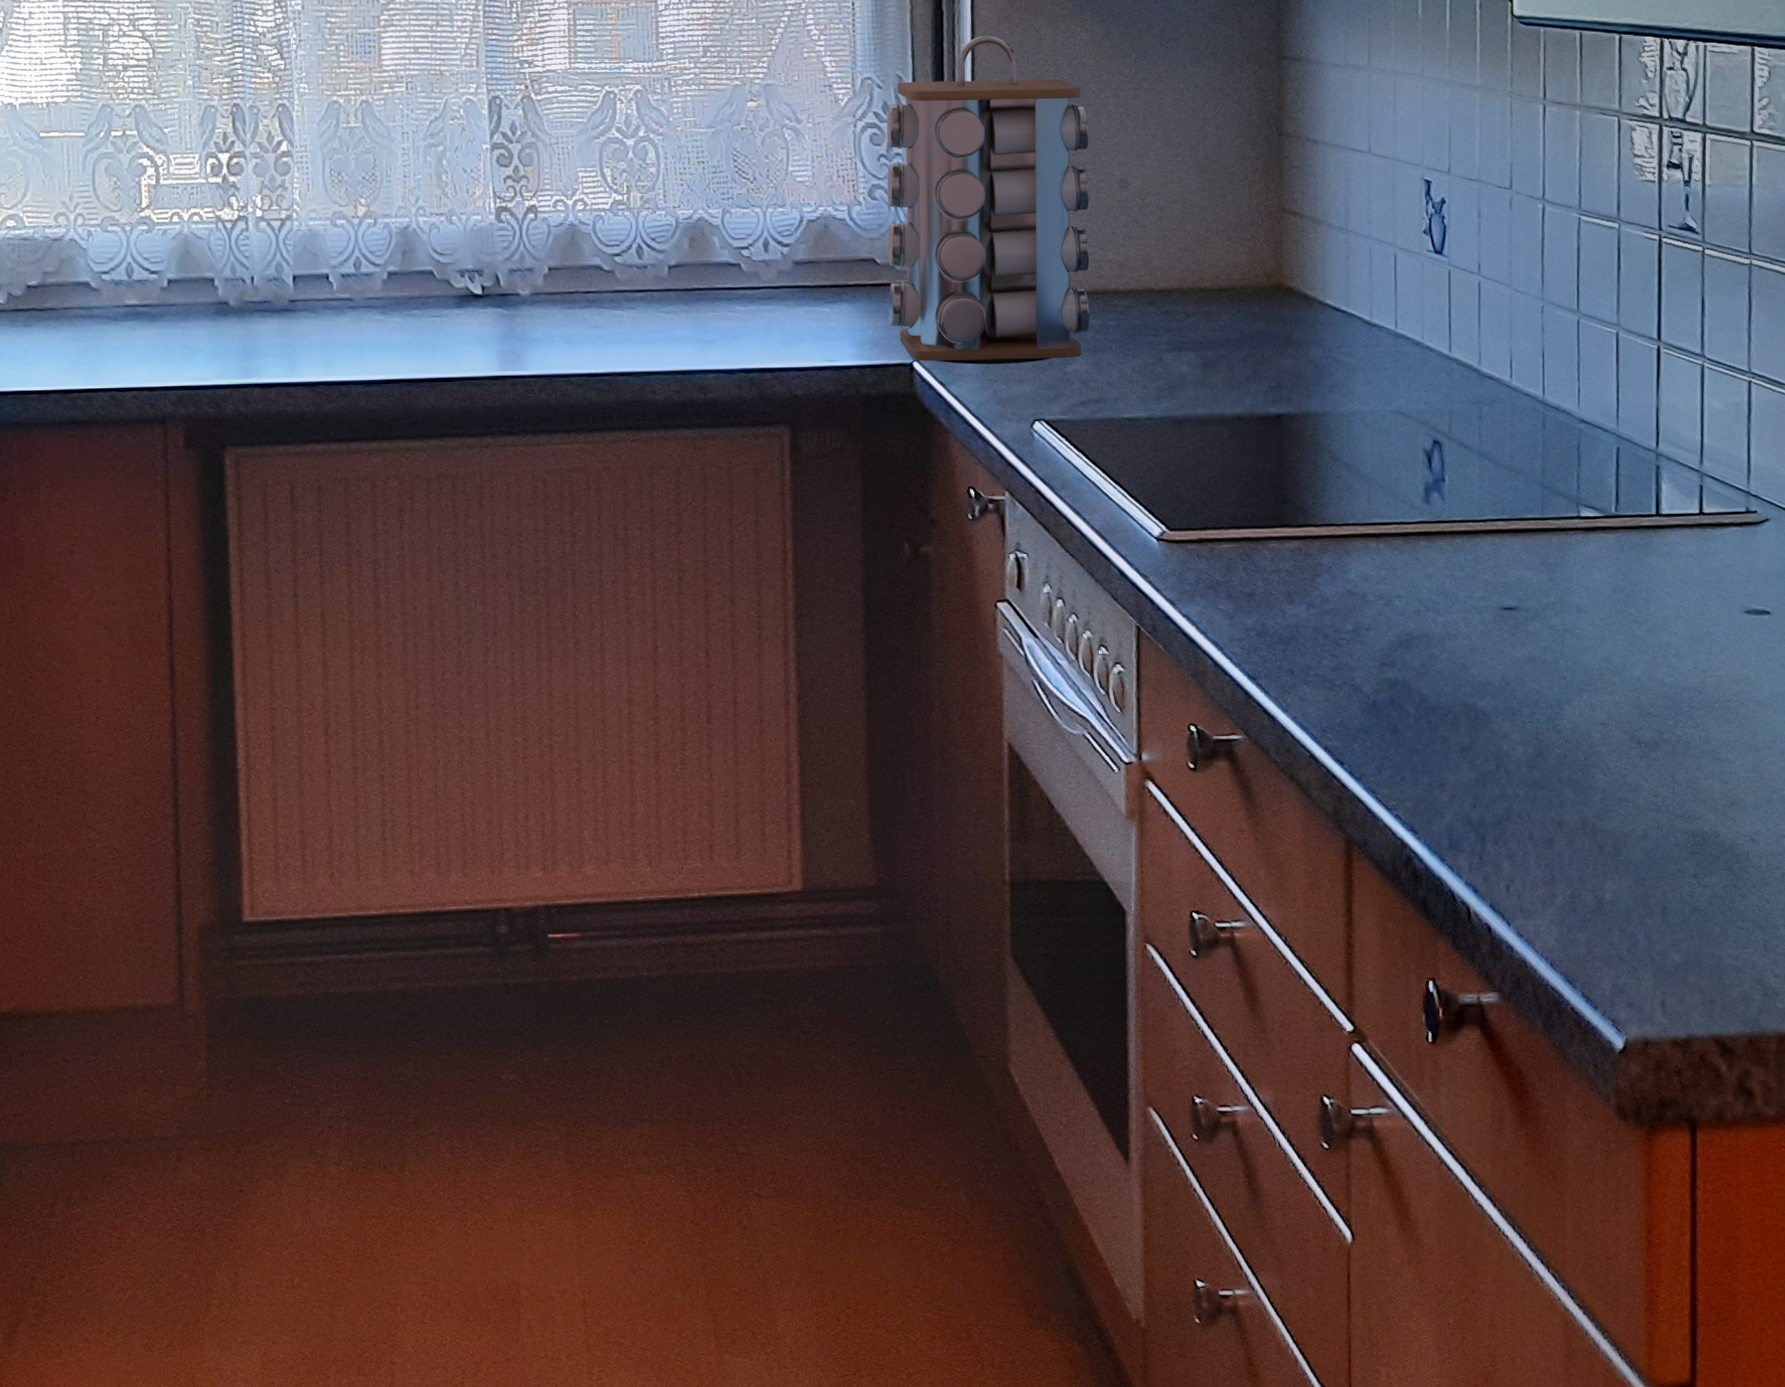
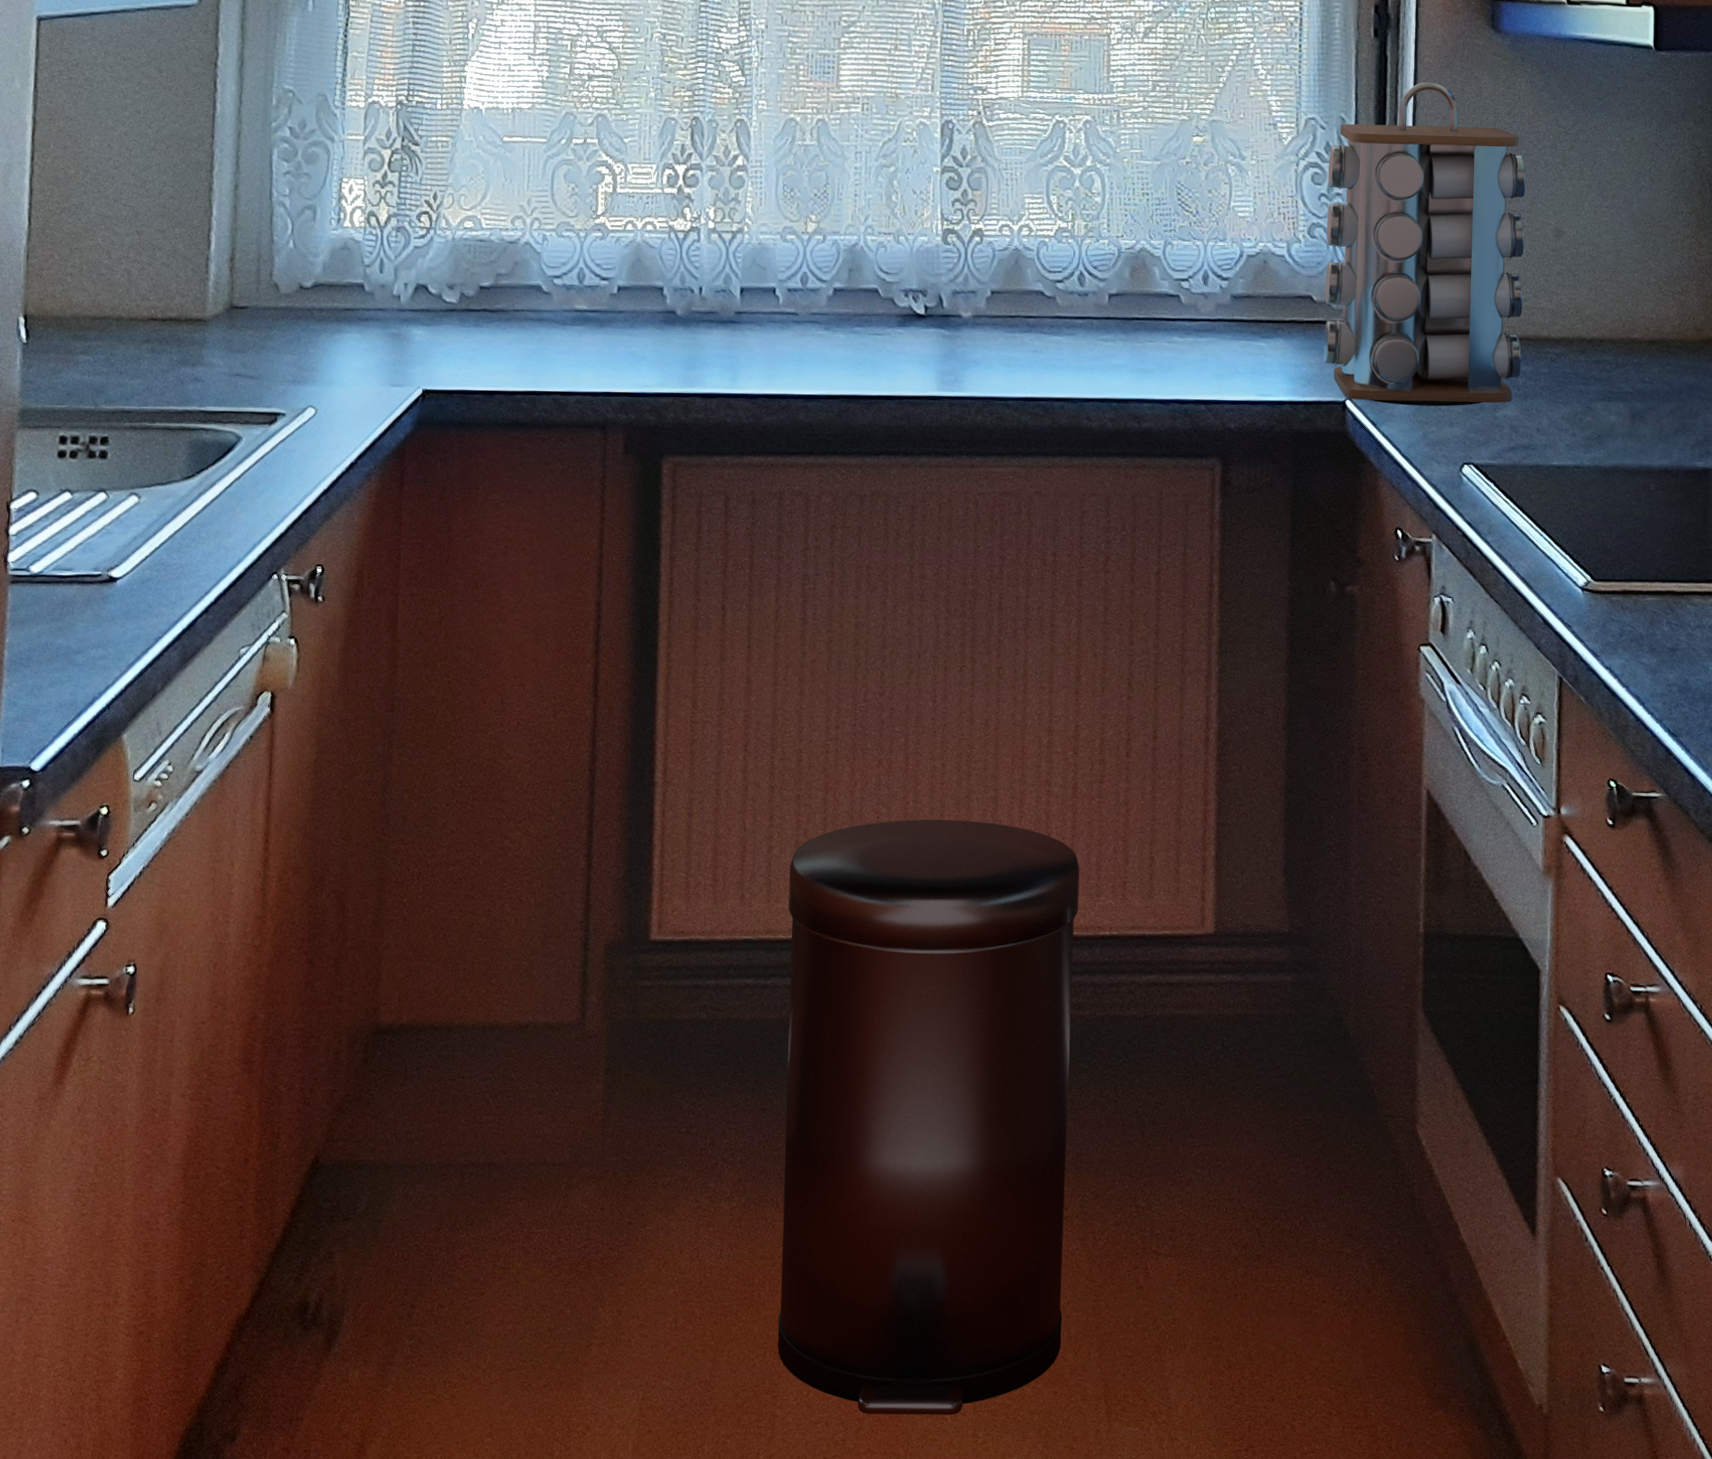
pedal bin: none [377,792,670,1358] -> present [778,819,1080,1415]

